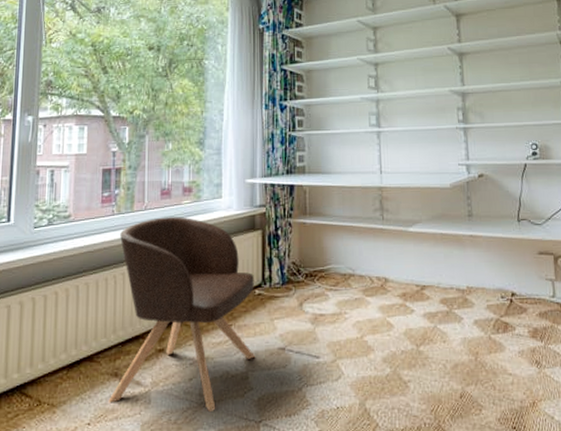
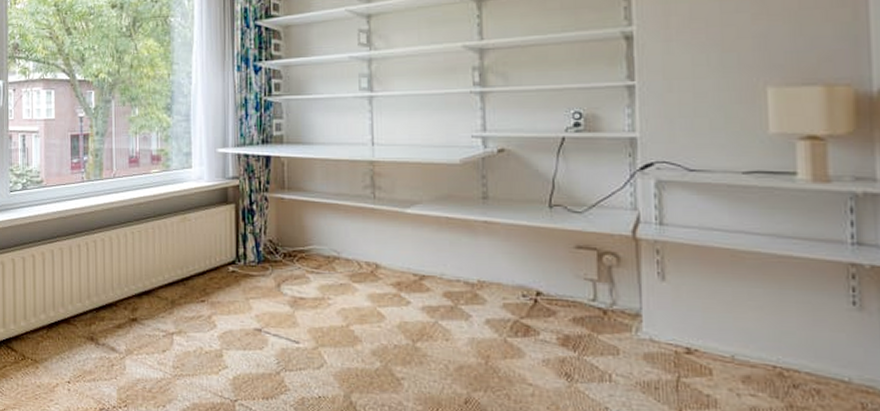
armchair: present [108,216,256,411] -> none [86,186,230,385]

